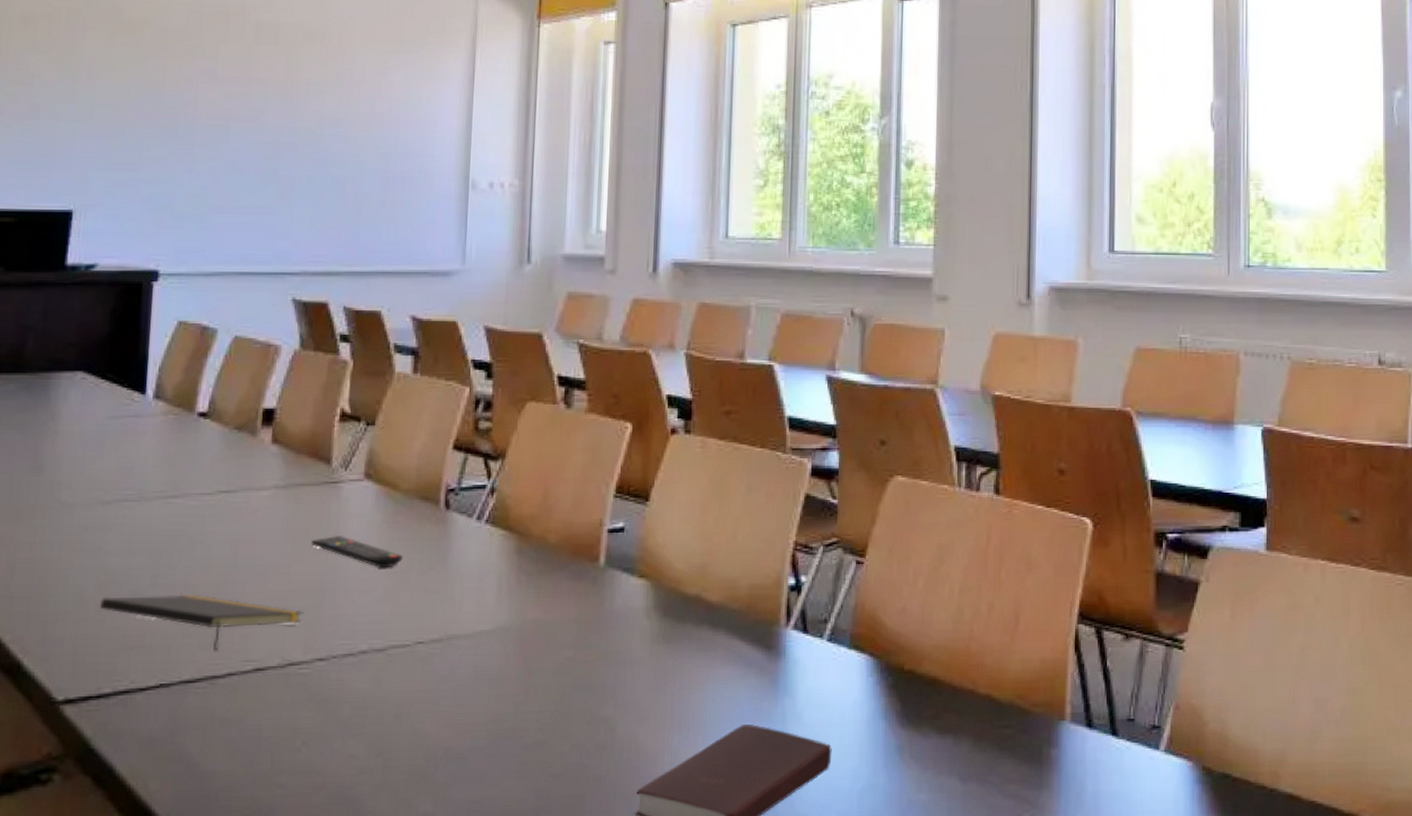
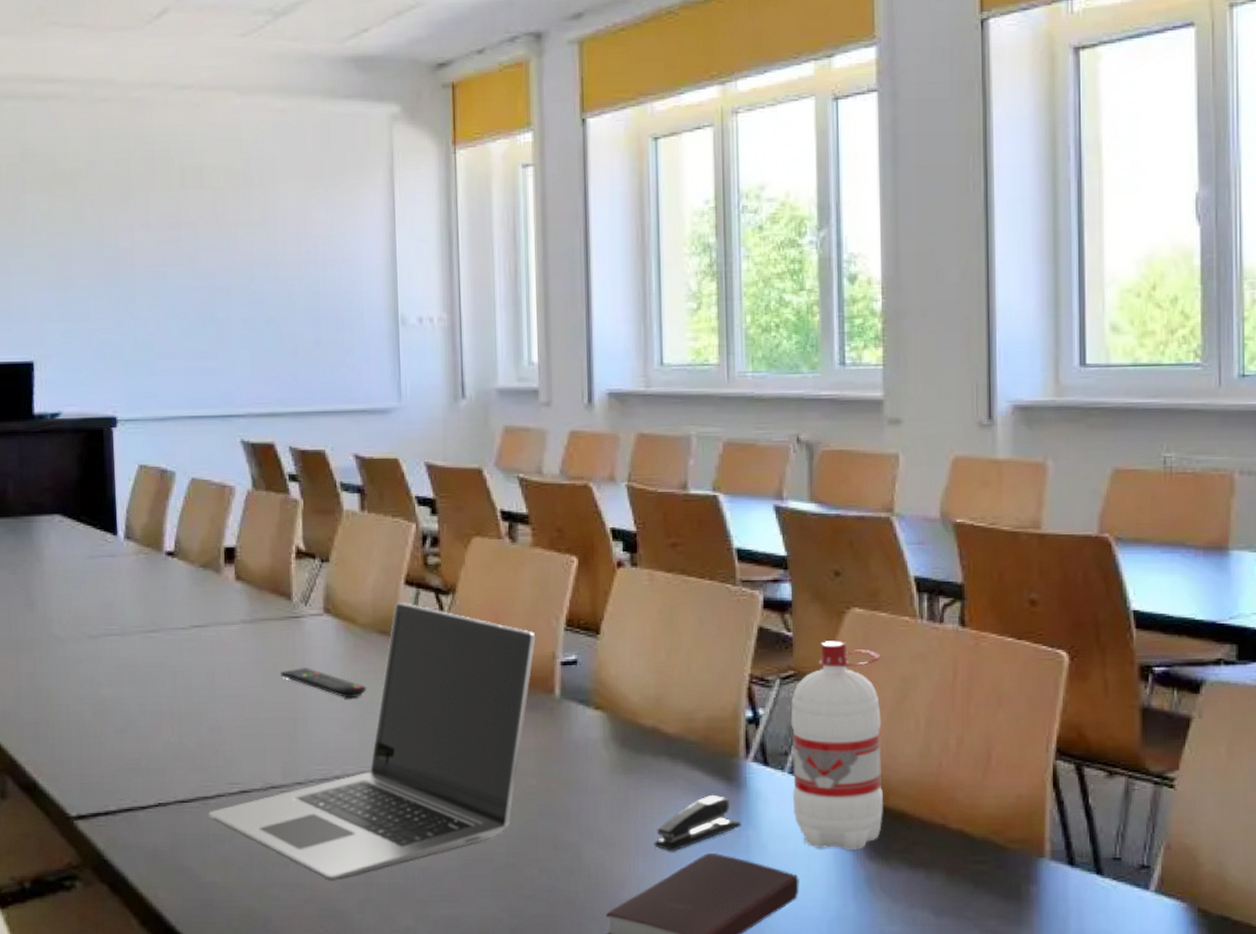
notepad: present [99,594,304,651] -> none [98,721,280,774]
laptop: none [216,467,584,763] -> present [209,601,536,879]
stapler: none [689,663,778,723] -> present [653,794,741,851]
water bottle: none [829,507,920,718] -> present [790,639,883,851]

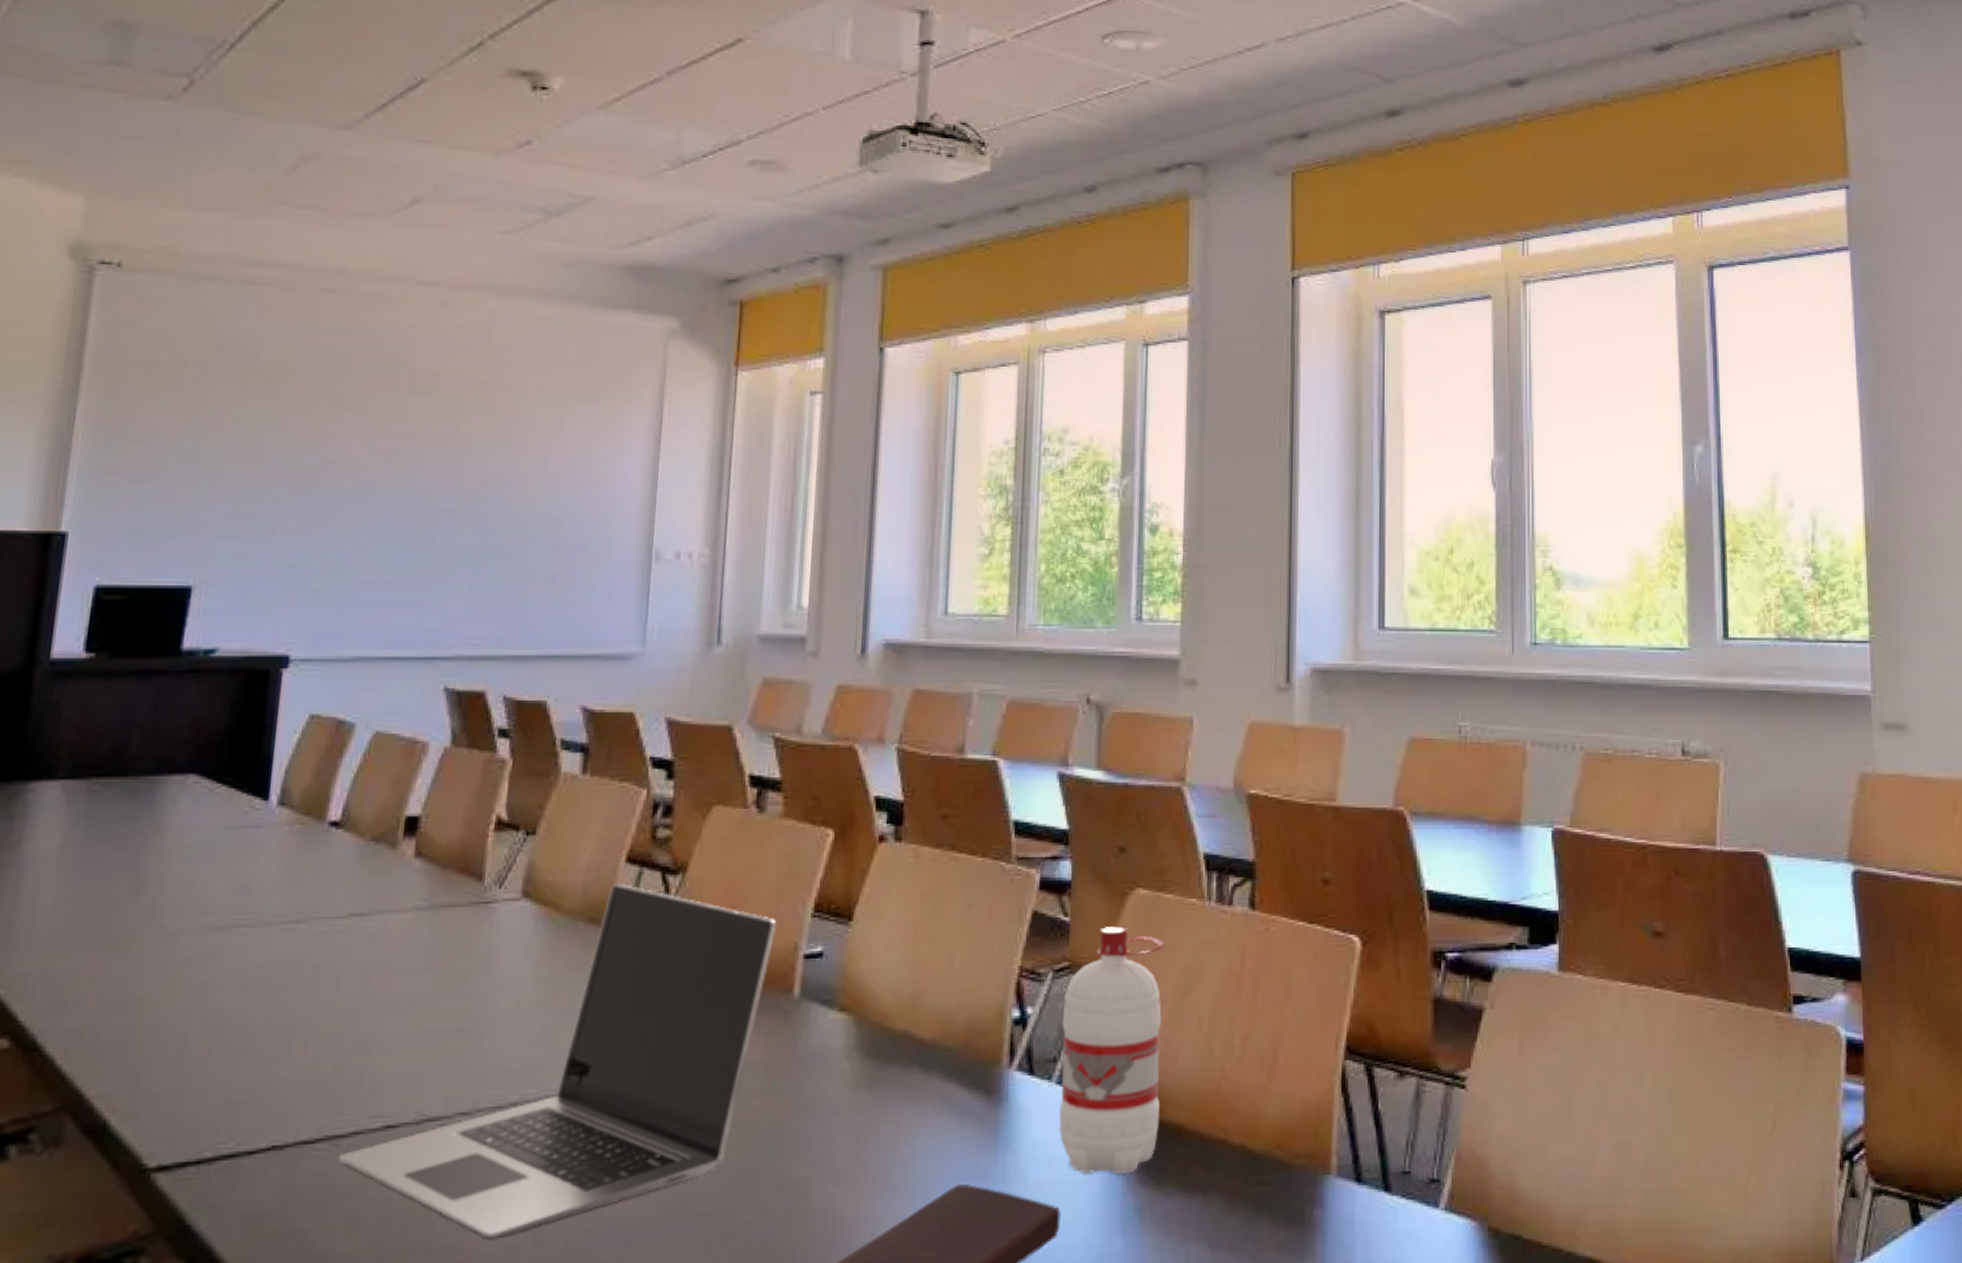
remote control: present [280,668,366,699] -> none [456,966,564,1004]
stapler: present [653,794,741,851] -> none [895,1111,999,1184]

